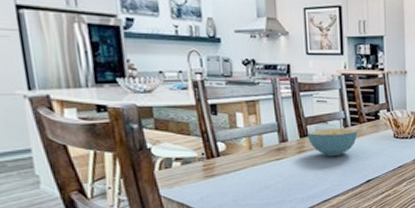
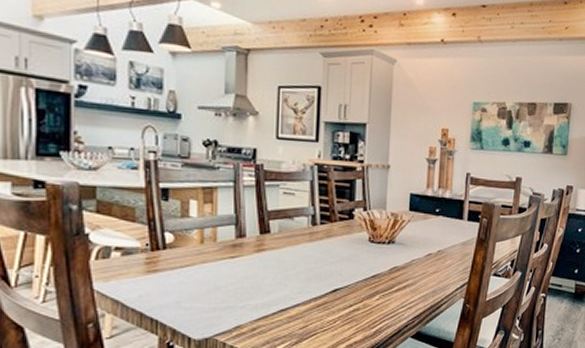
cereal bowl: present [308,128,358,157] -> none [269,226,327,259]

